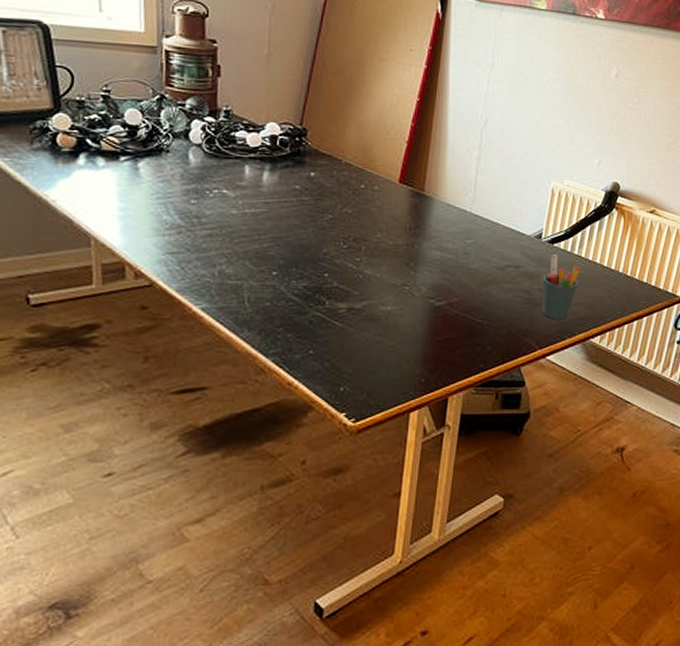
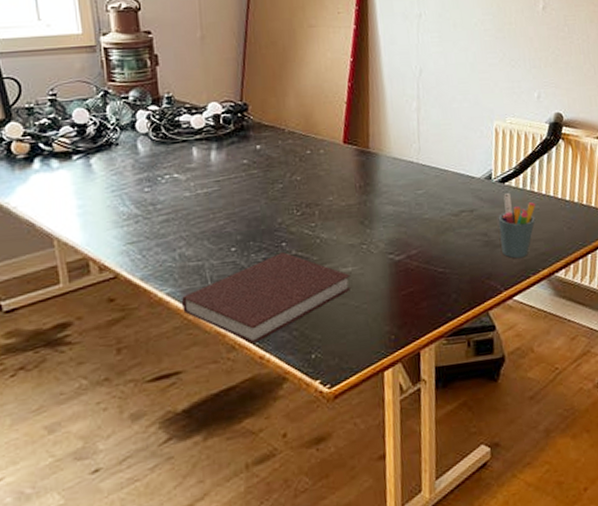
notebook: none [216,283,389,369] -> present [182,252,351,344]

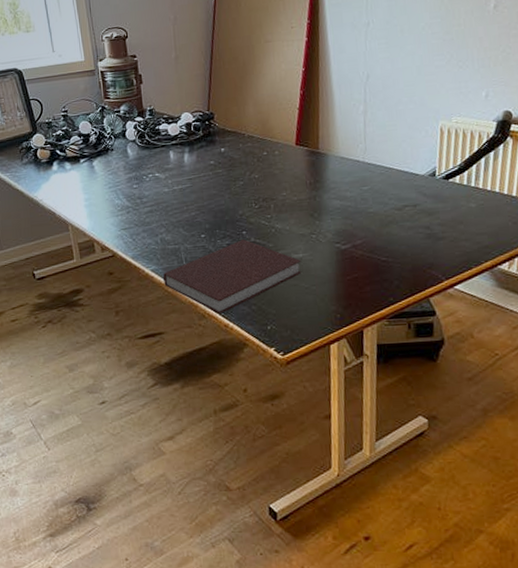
pen holder: present [498,193,536,259] -> none [441,189,481,251]

